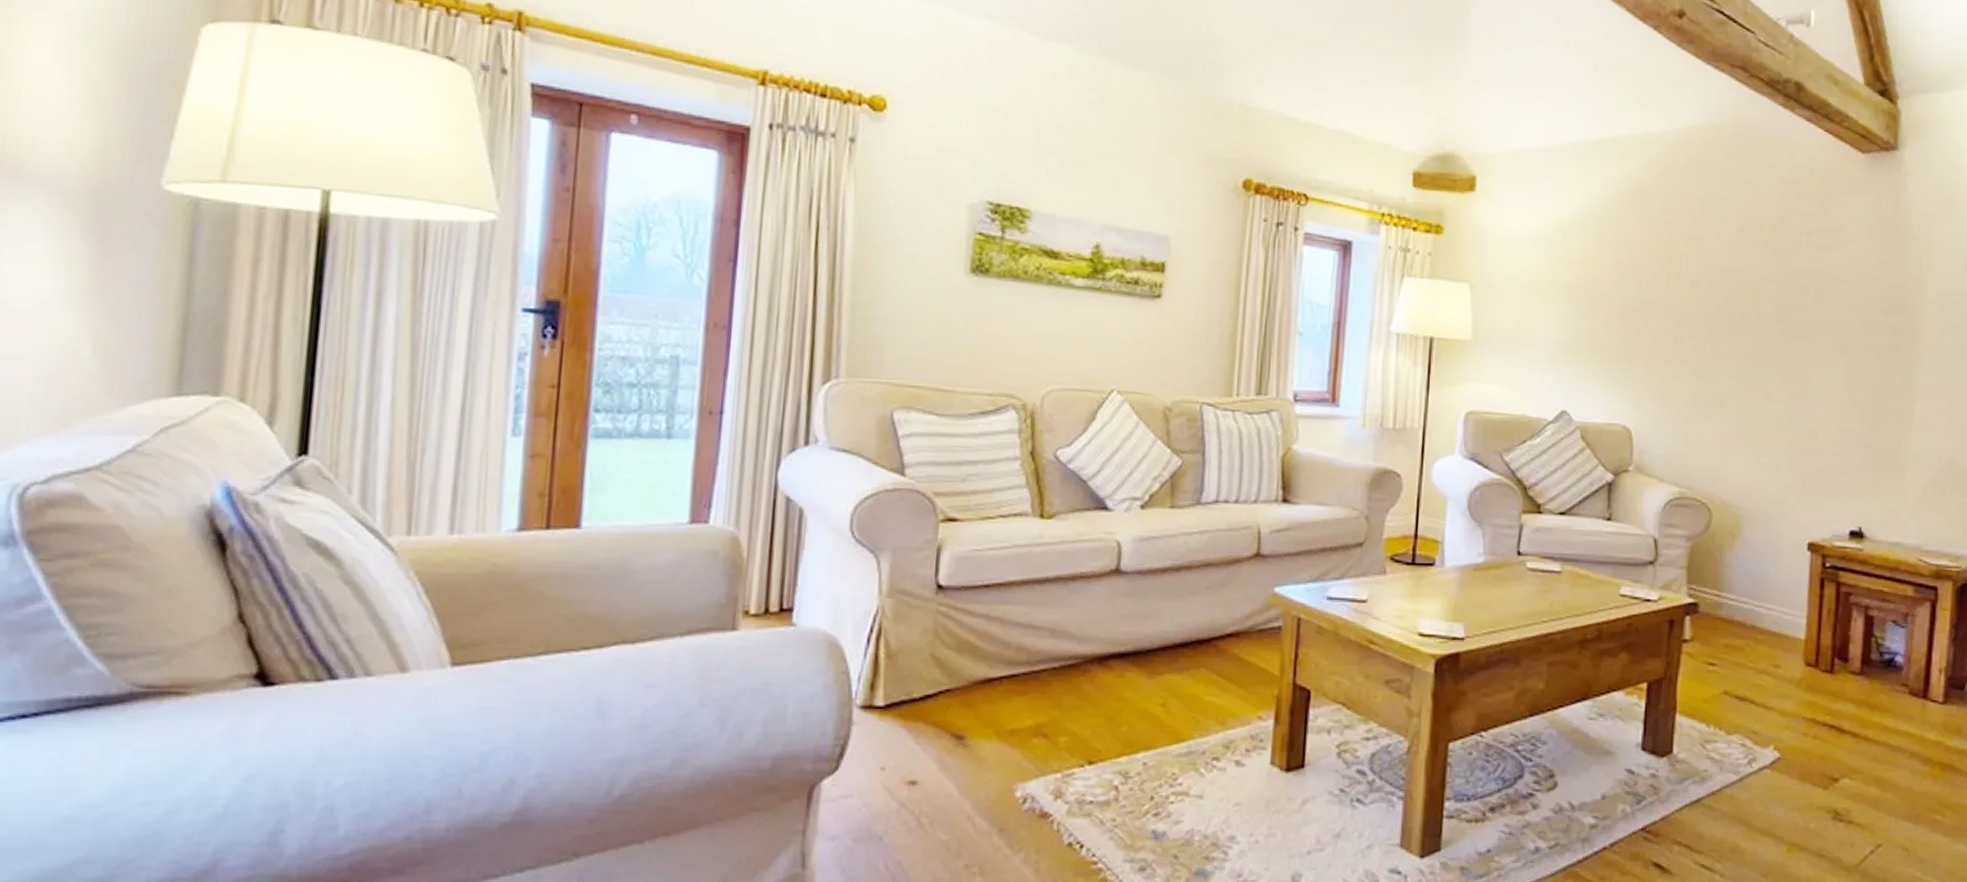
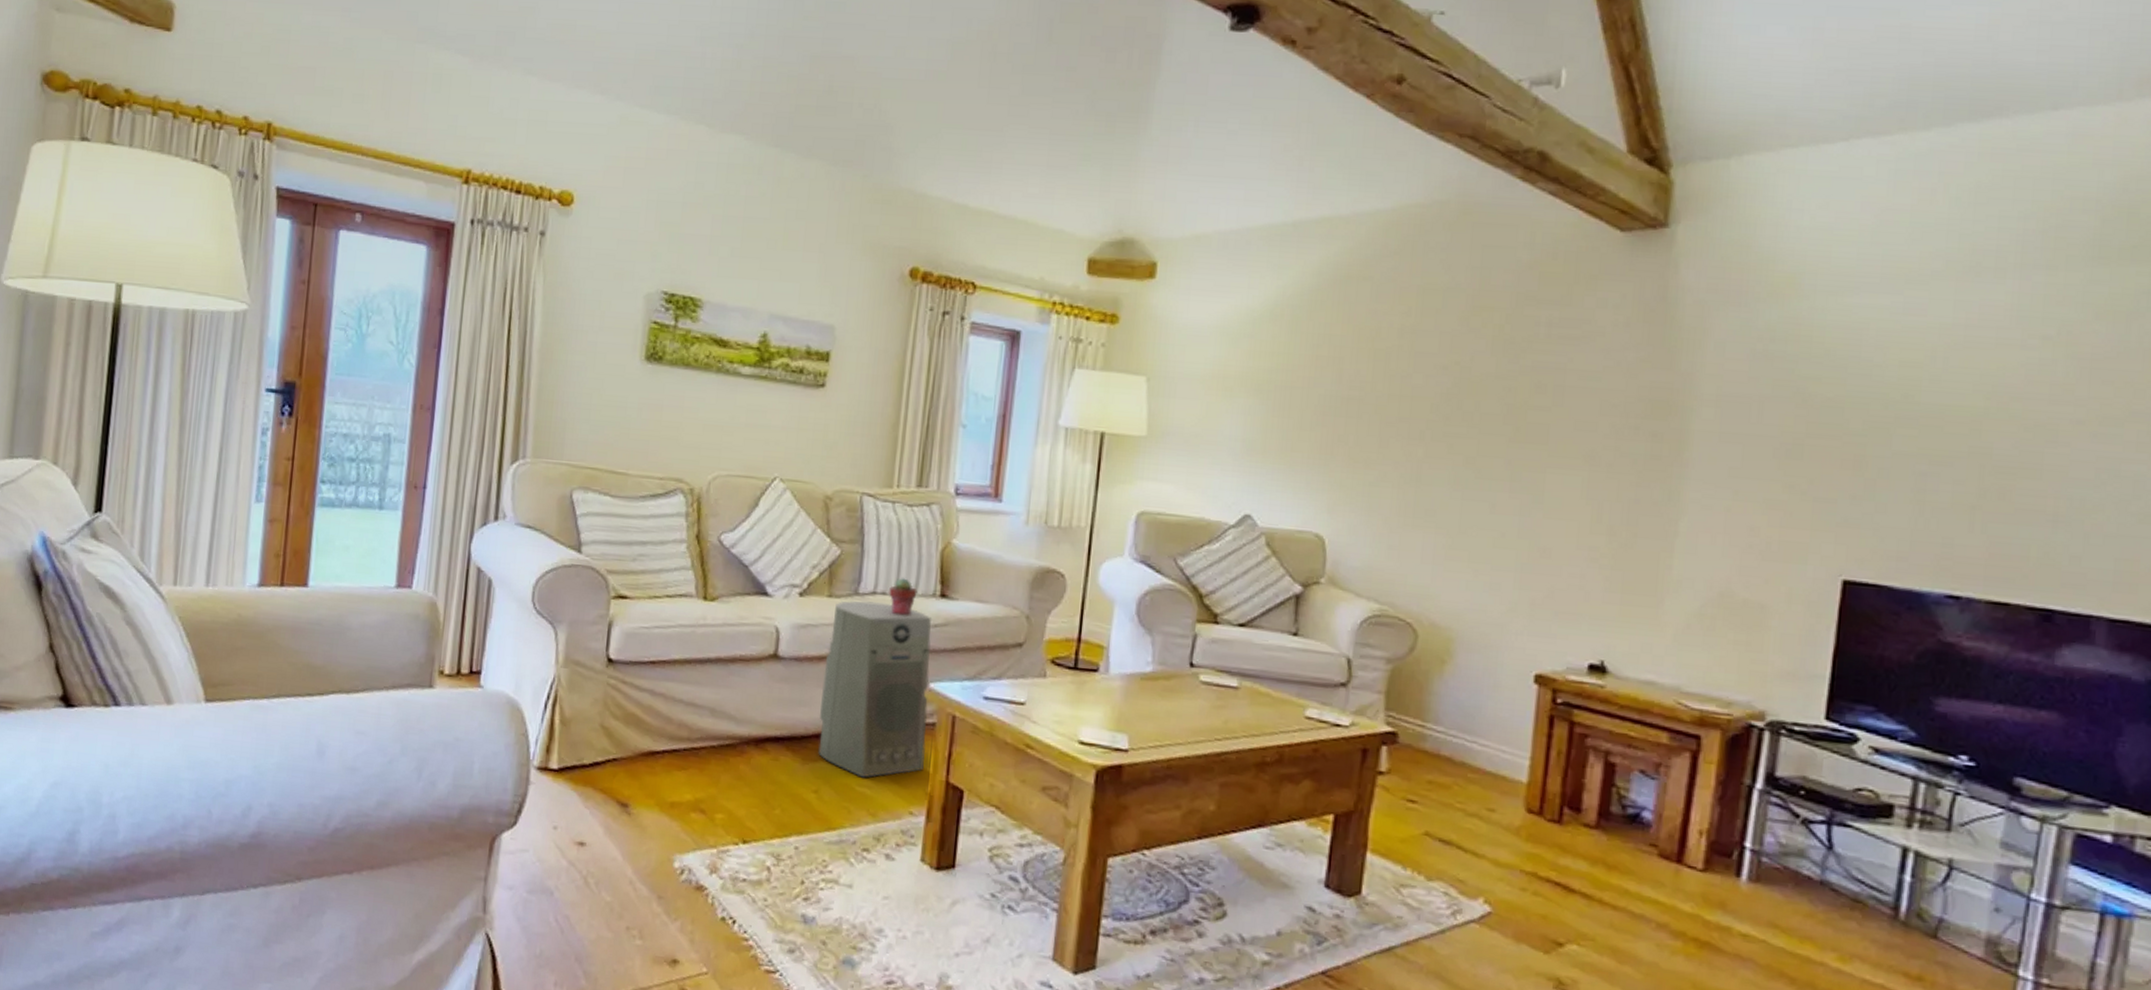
air purifier: none [1164,510,1275,687] -> present [818,600,933,778]
potted succulent: none [1230,484,1260,523] -> present [888,577,918,616]

